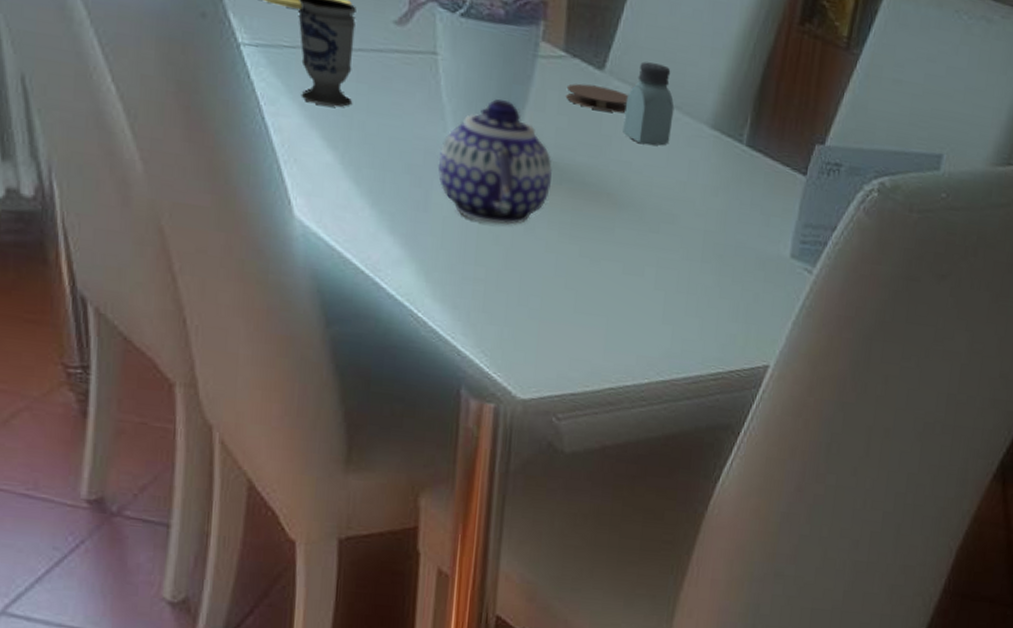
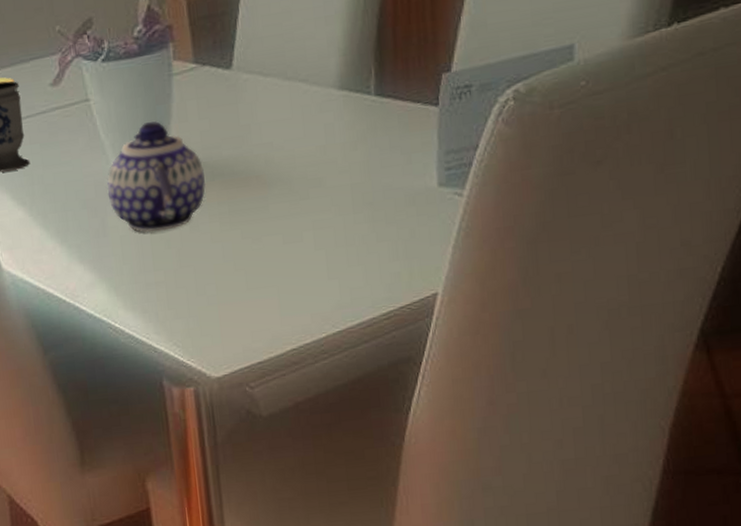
coaster: present [565,83,629,113] -> none [202,82,259,107]
saltshaker: present [622,61,675,146] -> none [256,46,303,124]

